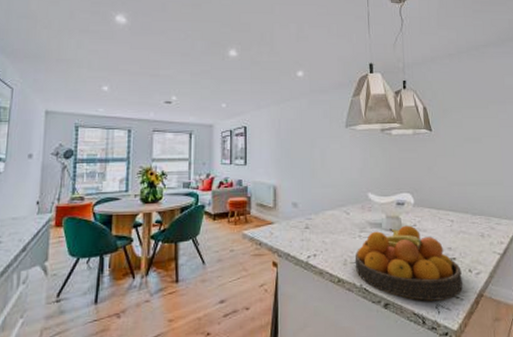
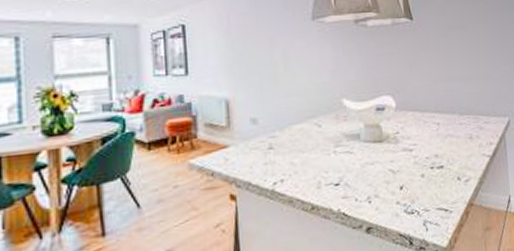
fruit bowl: present [354,225,463,301] -> none [330,133,452,219]

